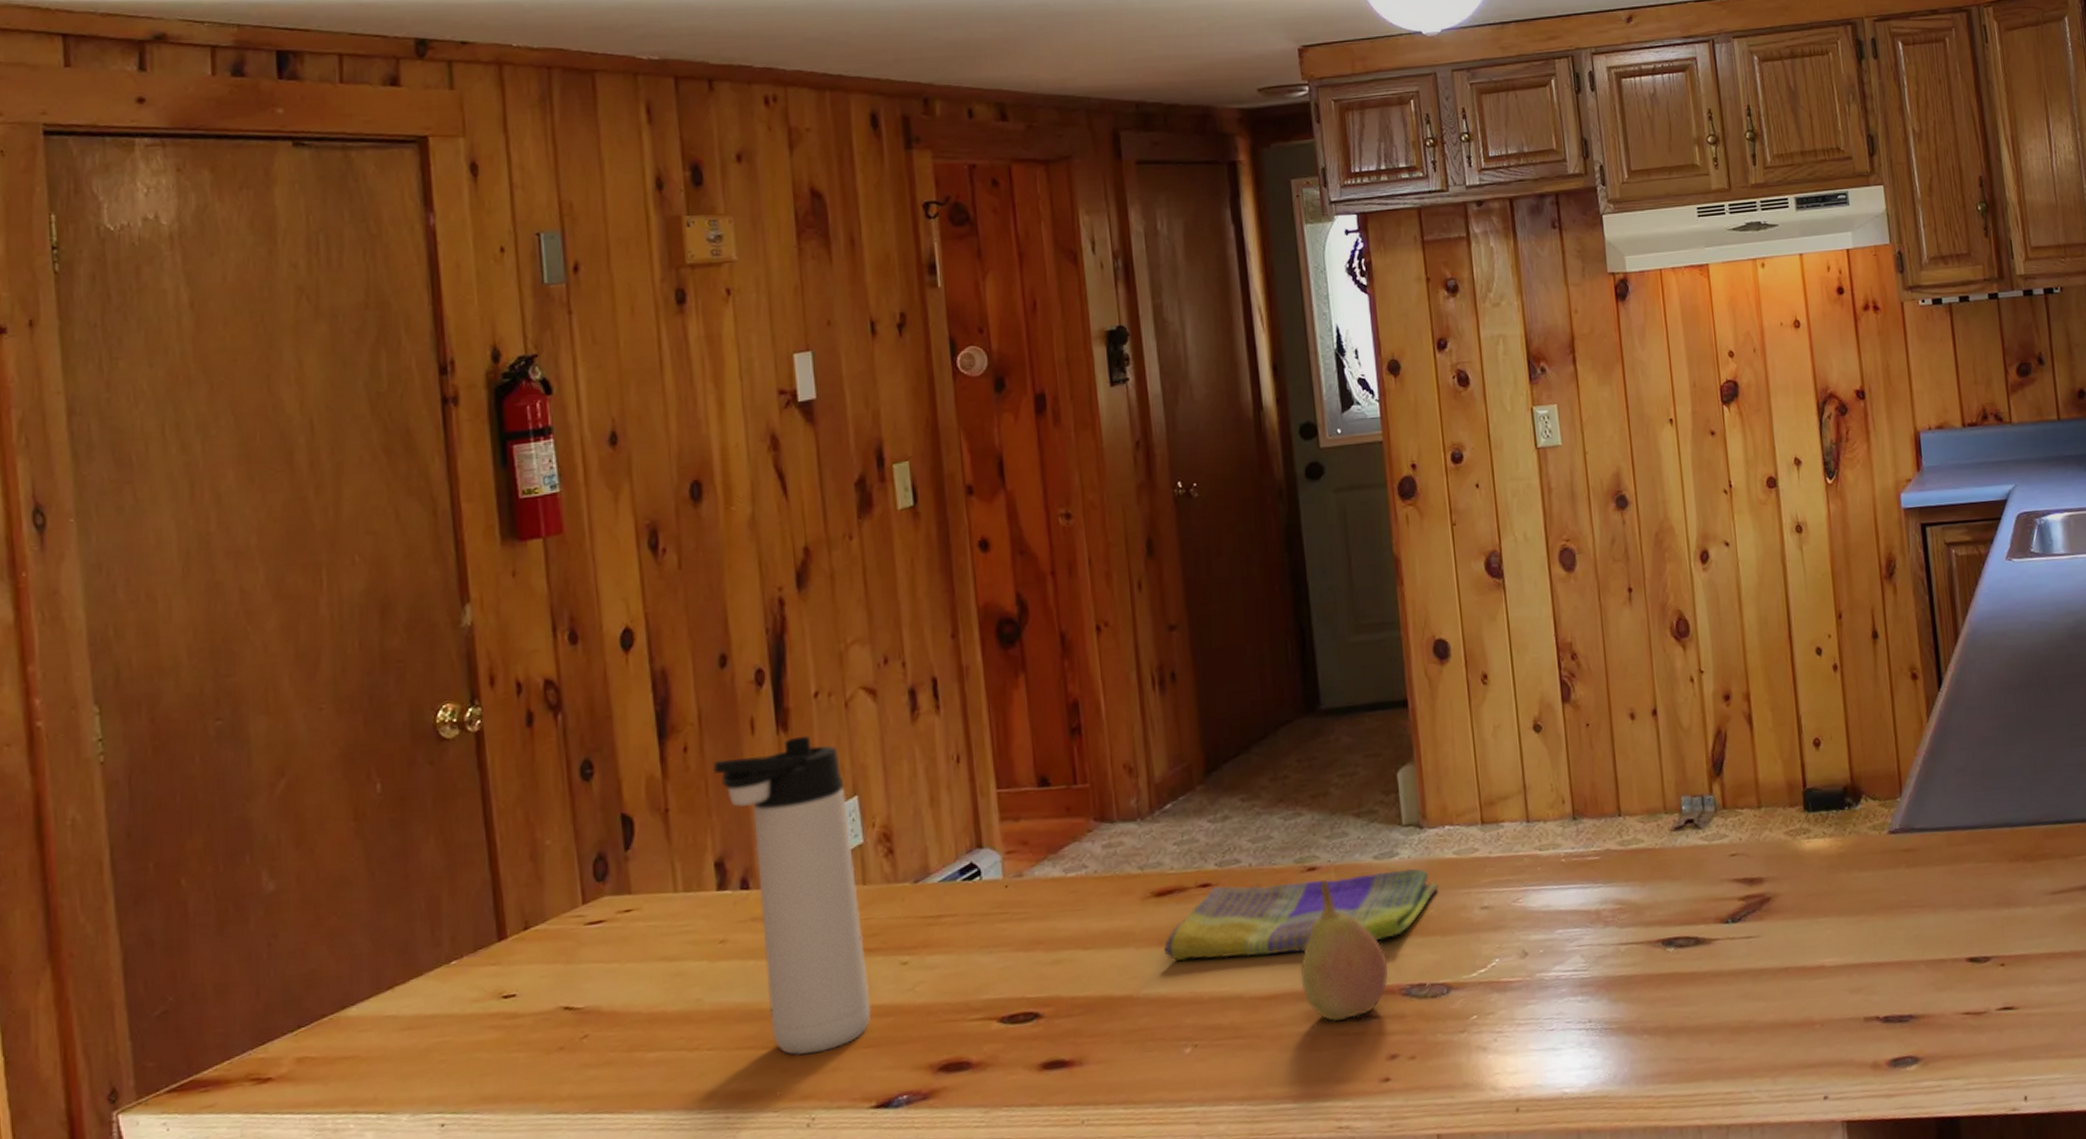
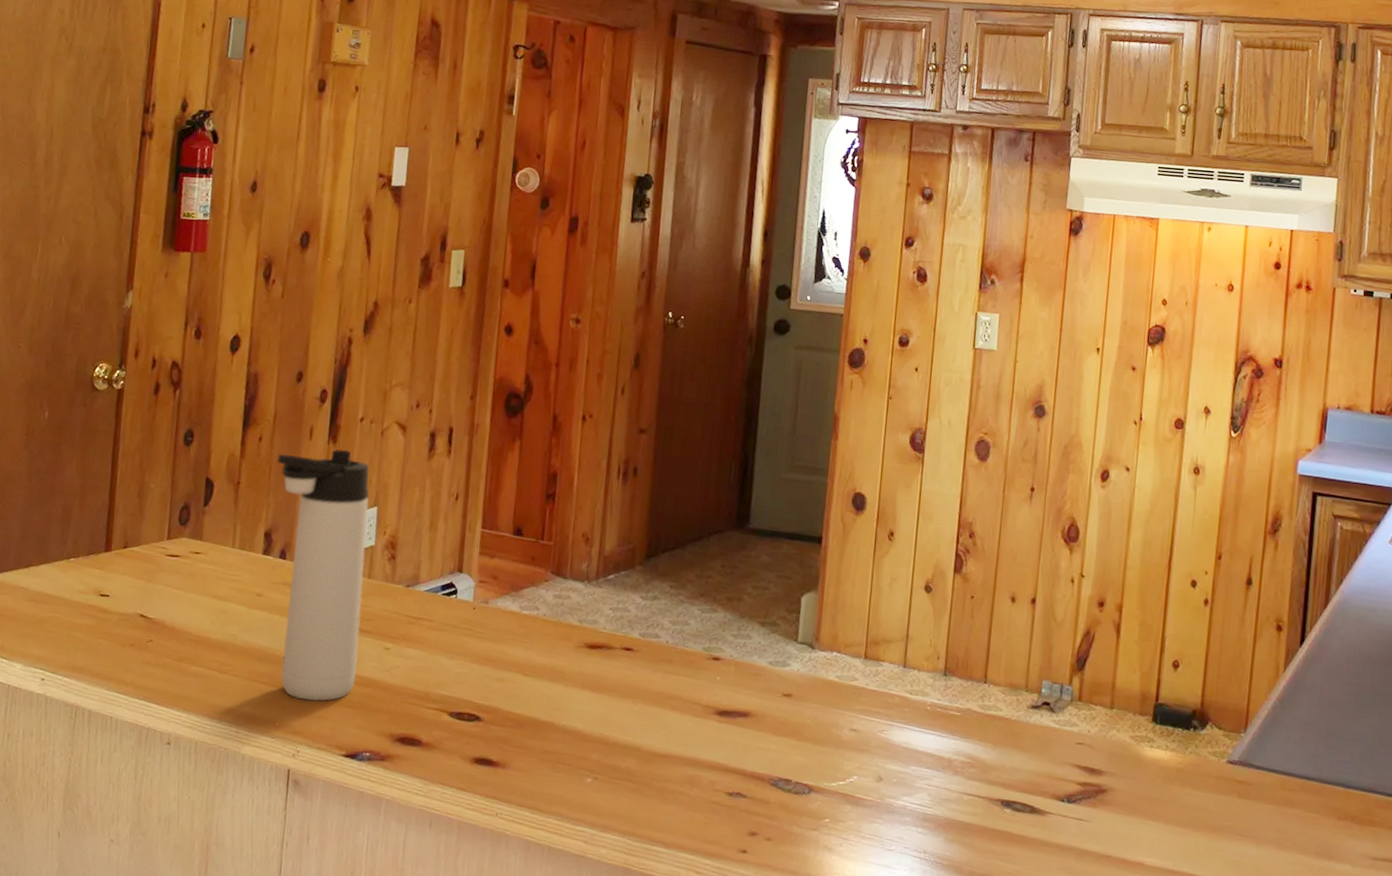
dish towel: present [1164,868,1439,962] -> none [586,652,818,734]
fruit: present [1300,880,1389,1022] -> none [689,671,764,793]

